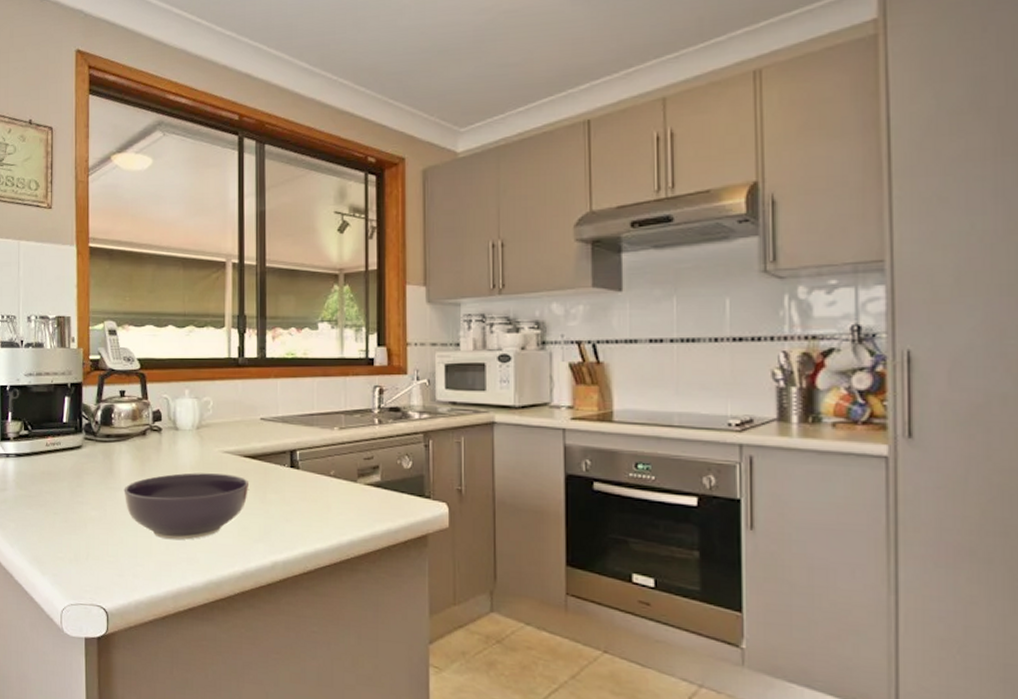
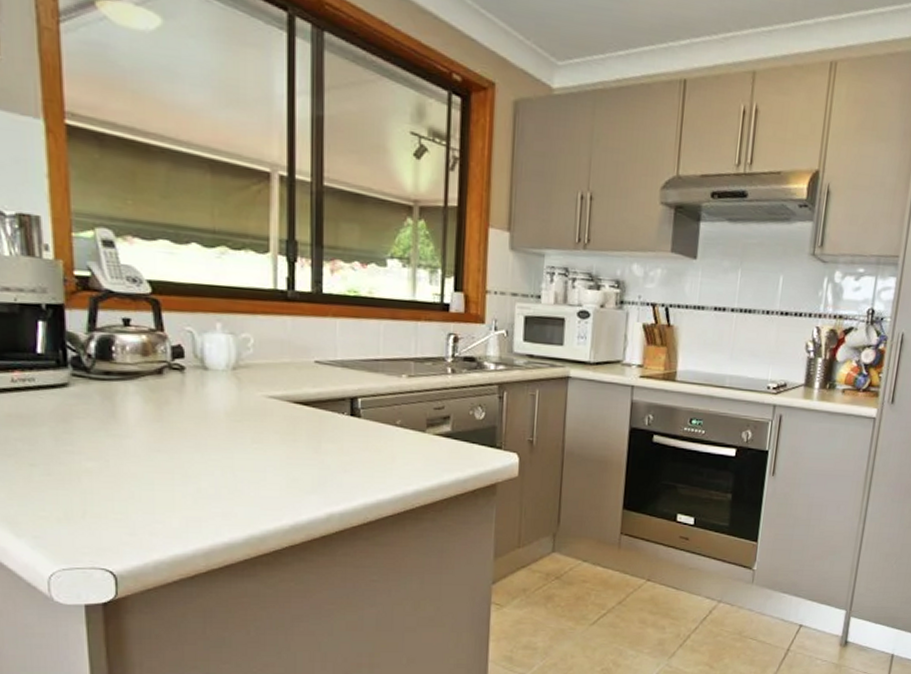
bowl: present [124,472,250,540] -> none [133,419,301,494]

